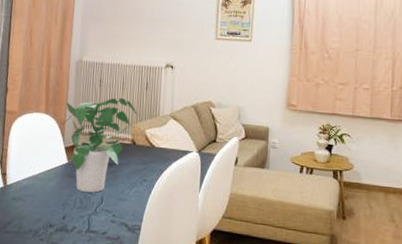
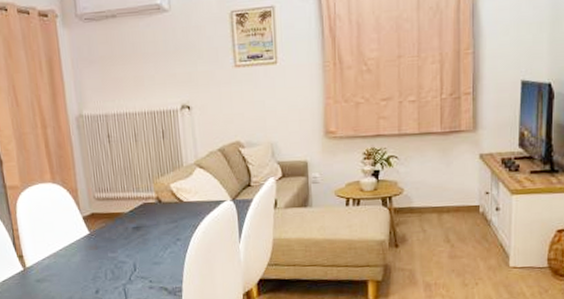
potted plant: present [59,97,138,193] -> none [71,151,159,262]

